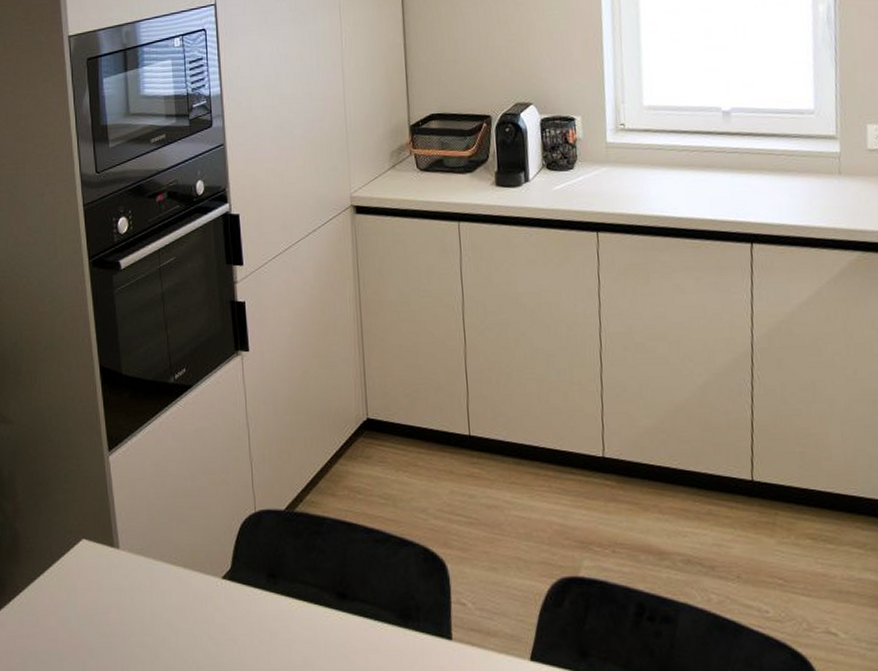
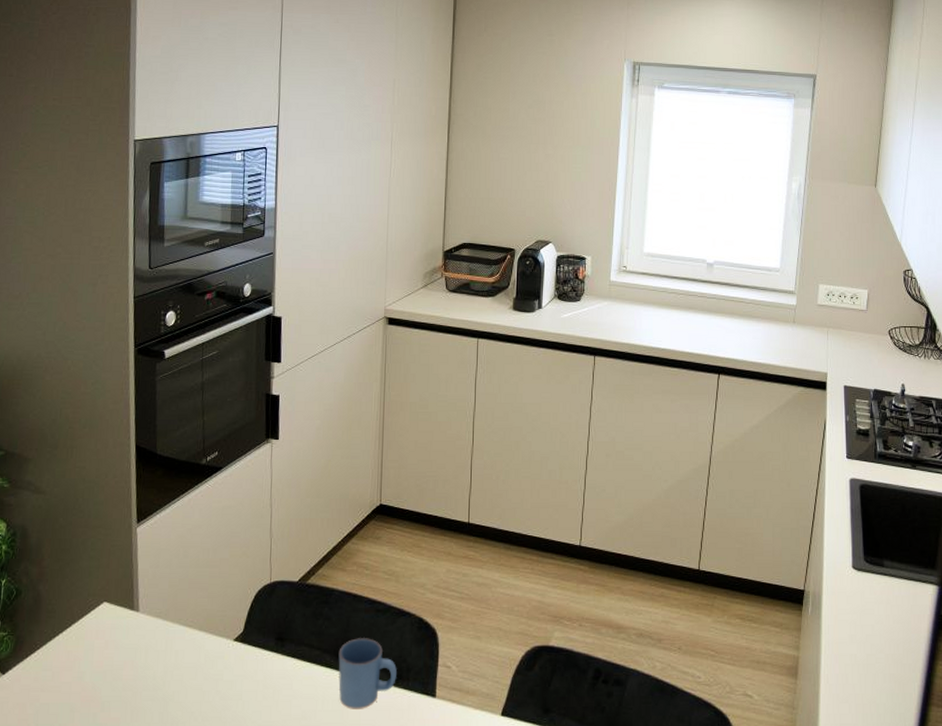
mug: none [337,572,405,655] -> present [338,638,397,709]

